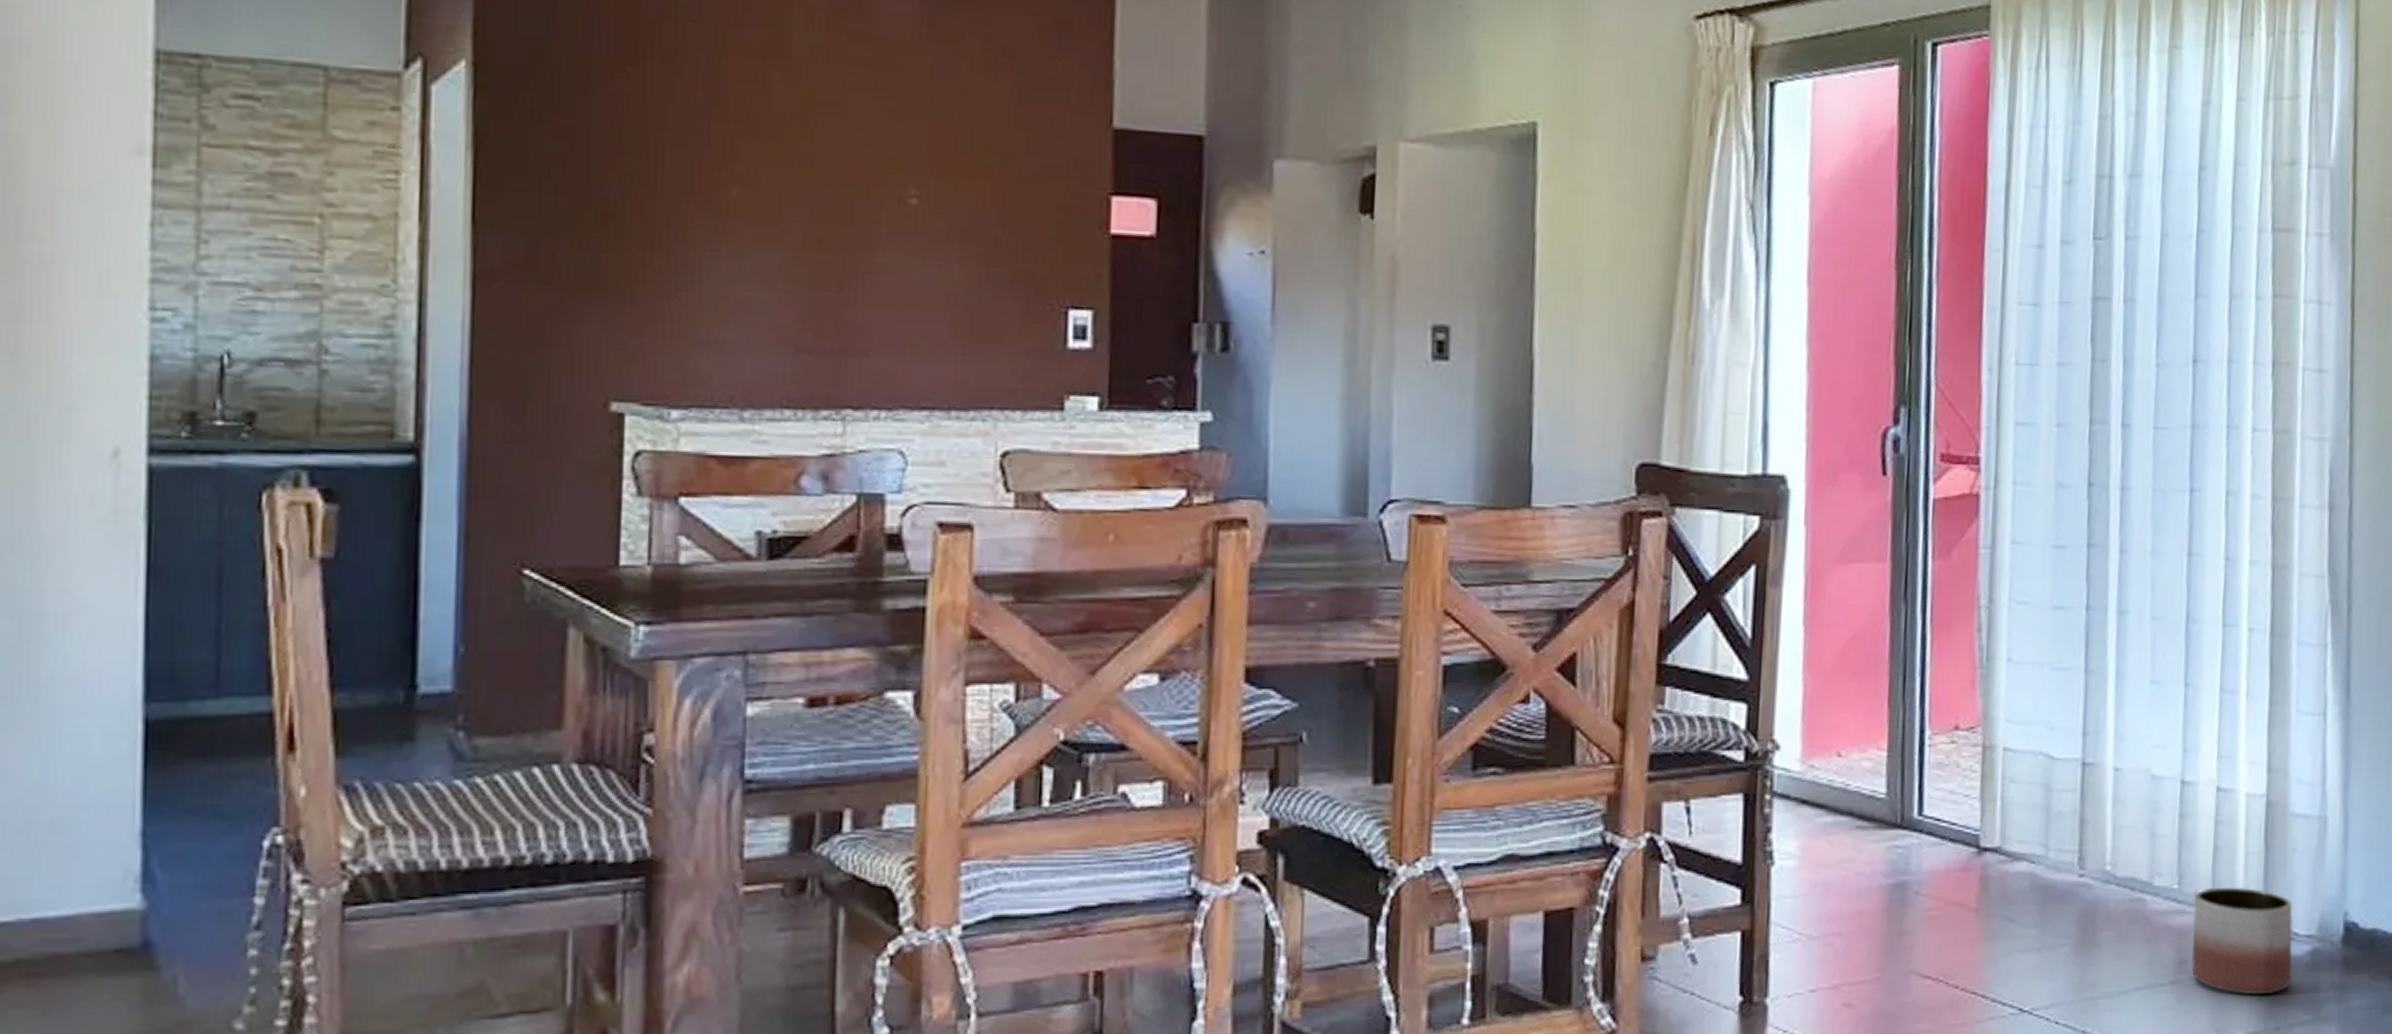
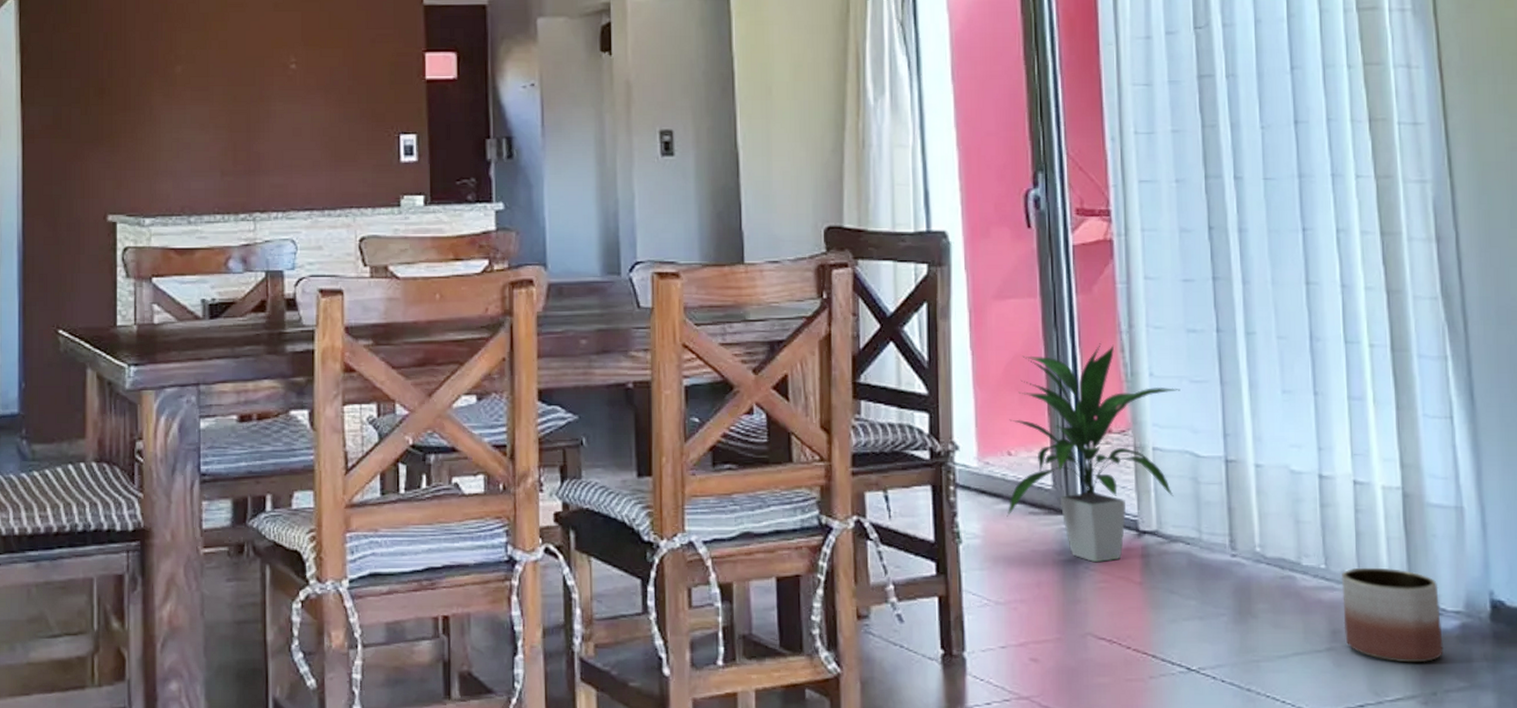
indoor plant: none [1830,620,2040,885] -> present [1007,343,1181,562]

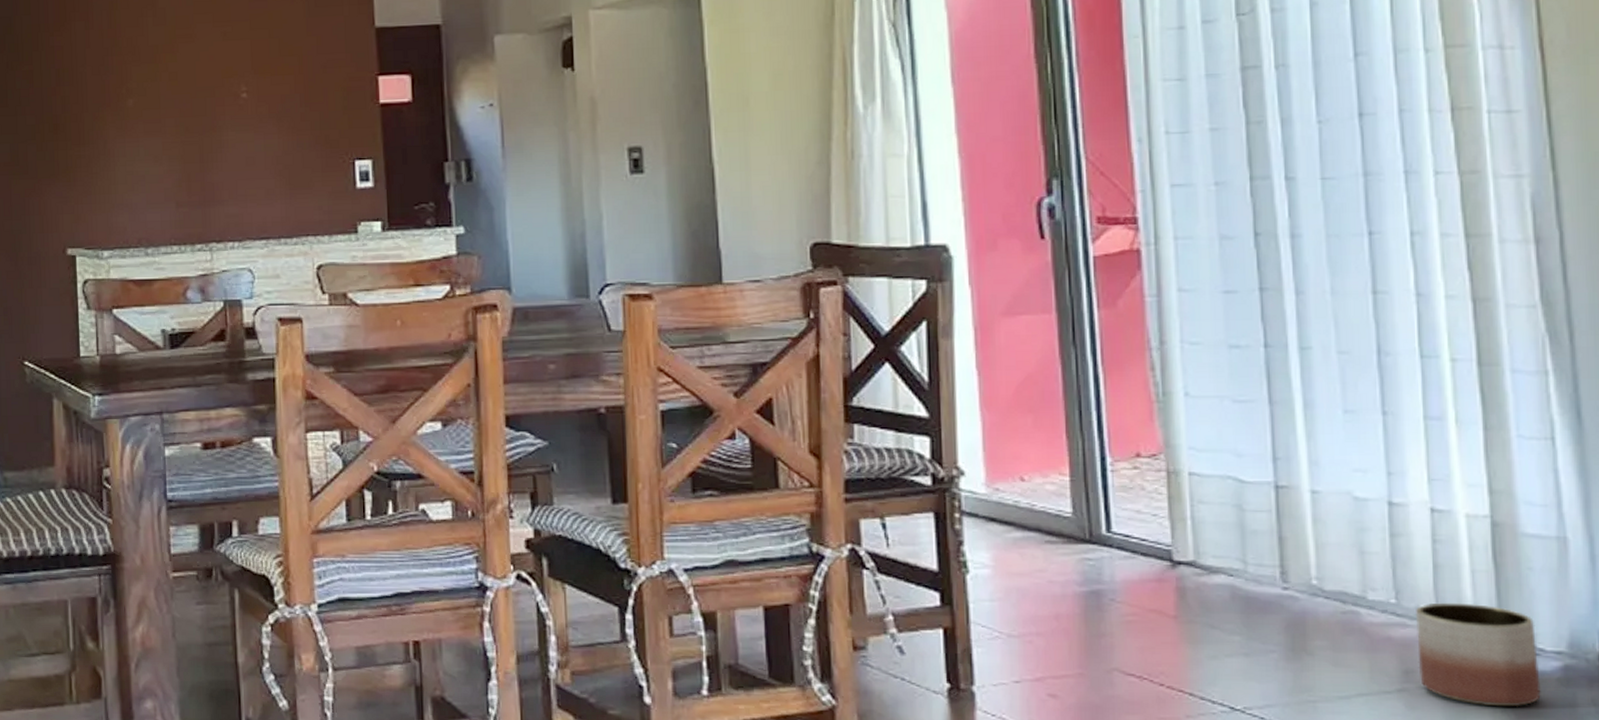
indoor plant: present [1007,343,1181,562] -> none [1020,361,1221,594]

